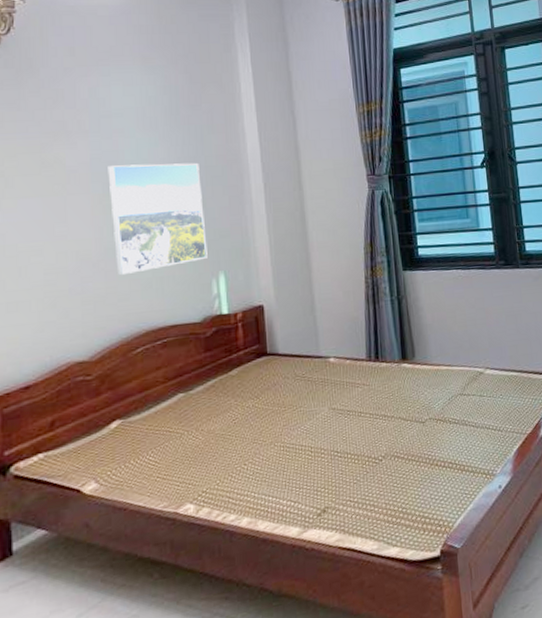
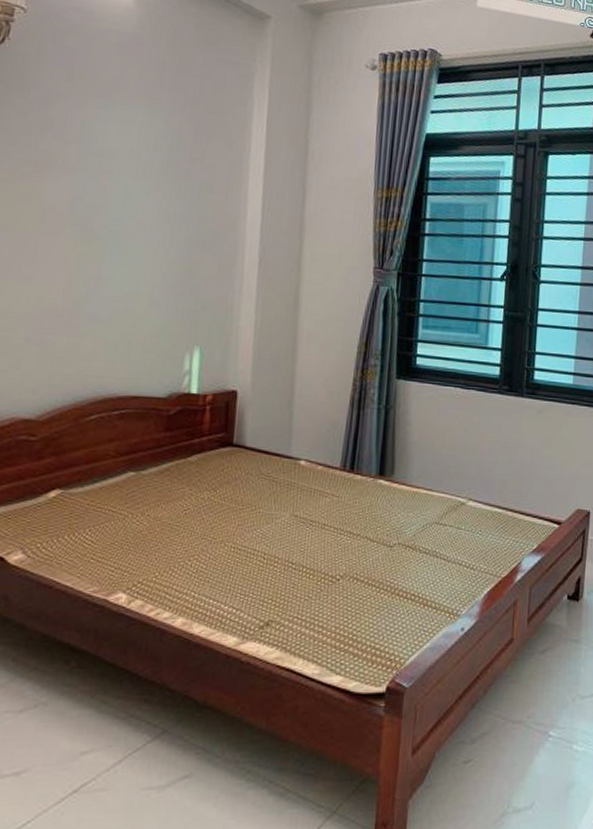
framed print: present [107,162,208,275] -> none [82,210,191,332]

